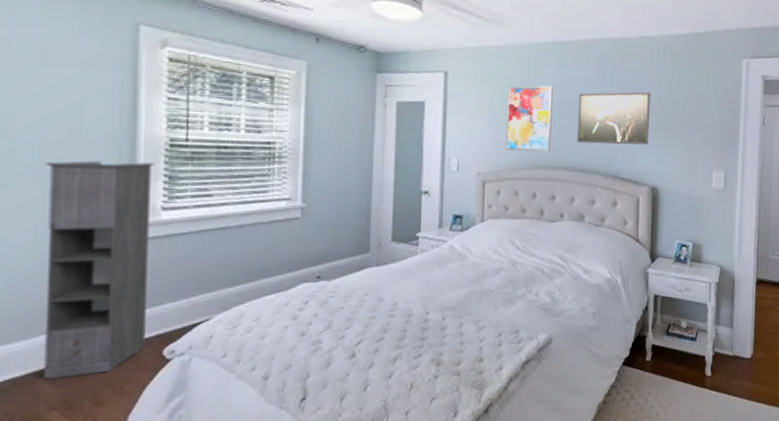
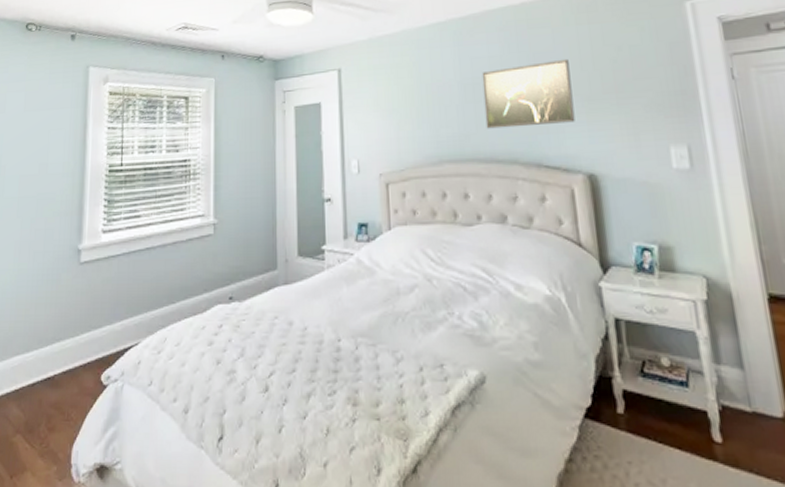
storage cabinet: present [43,161,155,380] -> none [13,189,98,402]
wall art: present [506,85,553,152] -> none [403,67,457,145]

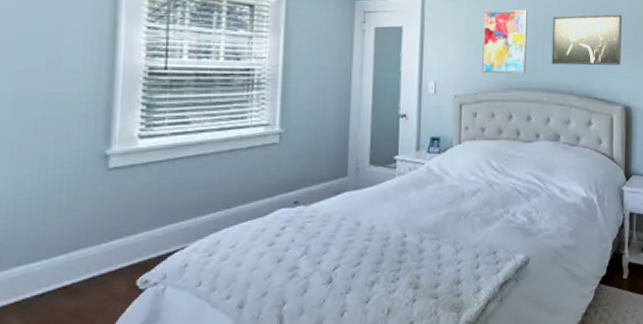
wall art: none [403,67,457,145] -> present [482,9,528,74]

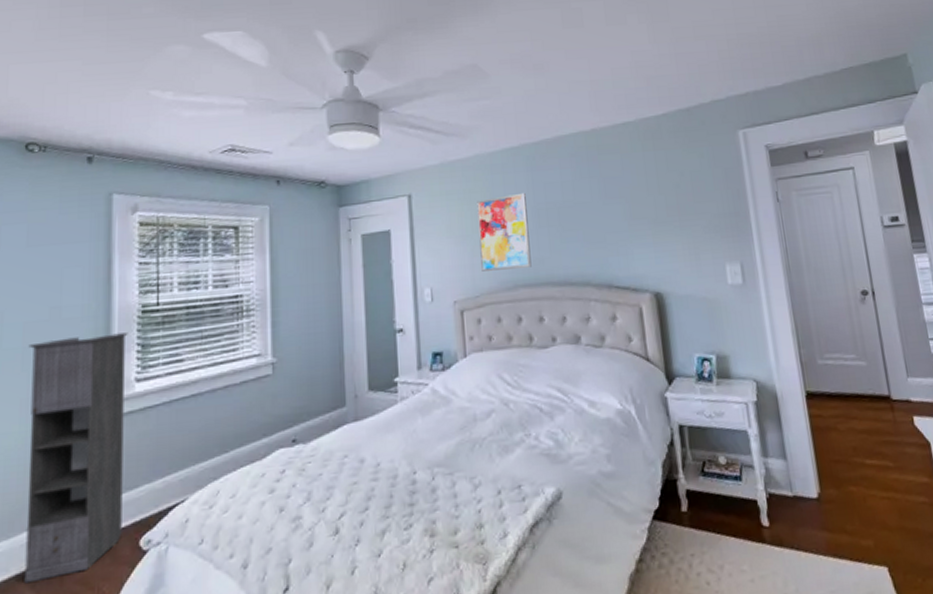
storage cabinet: none [11,90,133,314] -> present [24,332,128,584]
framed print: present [551,14,622,65] -> none [555,183,643,253]

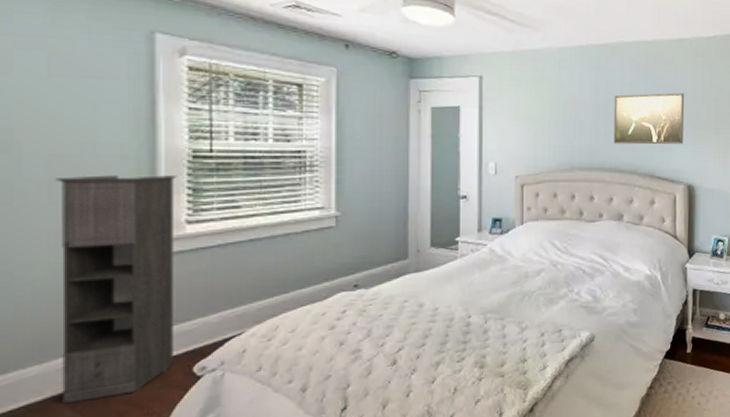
wall art: present [477,192,532,271] -> none [543,88,589,153]
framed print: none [555,183,643,253] -> present [613,92,684,145]

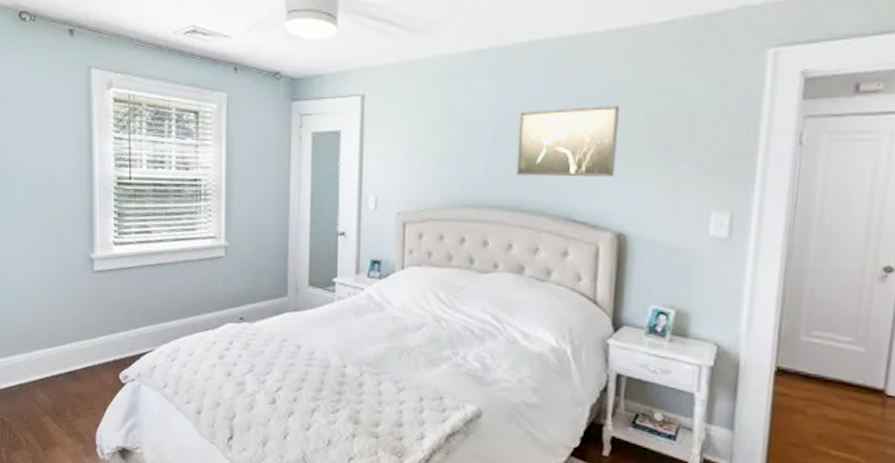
storage cabinet: present [55,175,177,405] -> none [32,198,107,389]

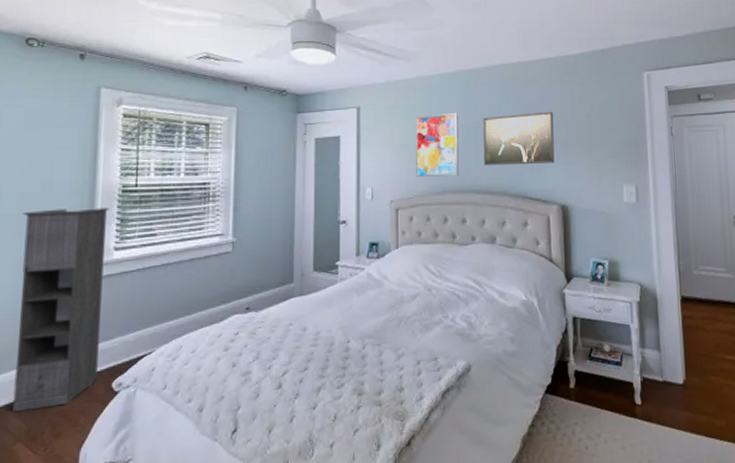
storage cabinet: none [32,198,107,389] -> present [12,208,110,413]
wall art: none [429,103,487,187] -> present [416,112,459,177]

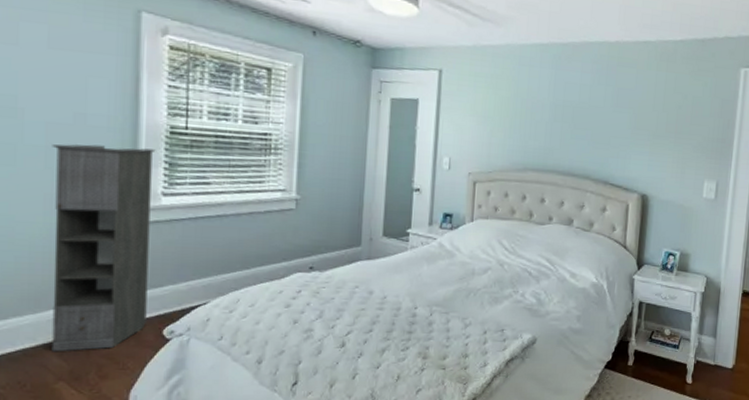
wall art: present [416,112,459,177] -> none [497,87,547,155]
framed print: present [483,111,555,166] -> none [568,96,645,152]

